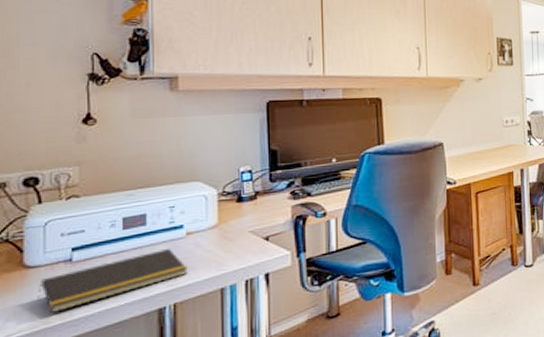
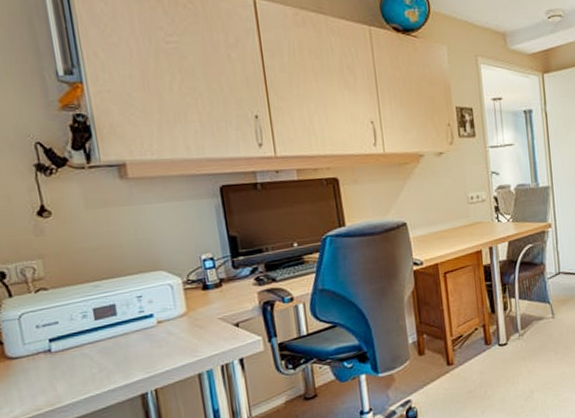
notepad: present [37,248,188,313] -> none [23,336,164,400]

